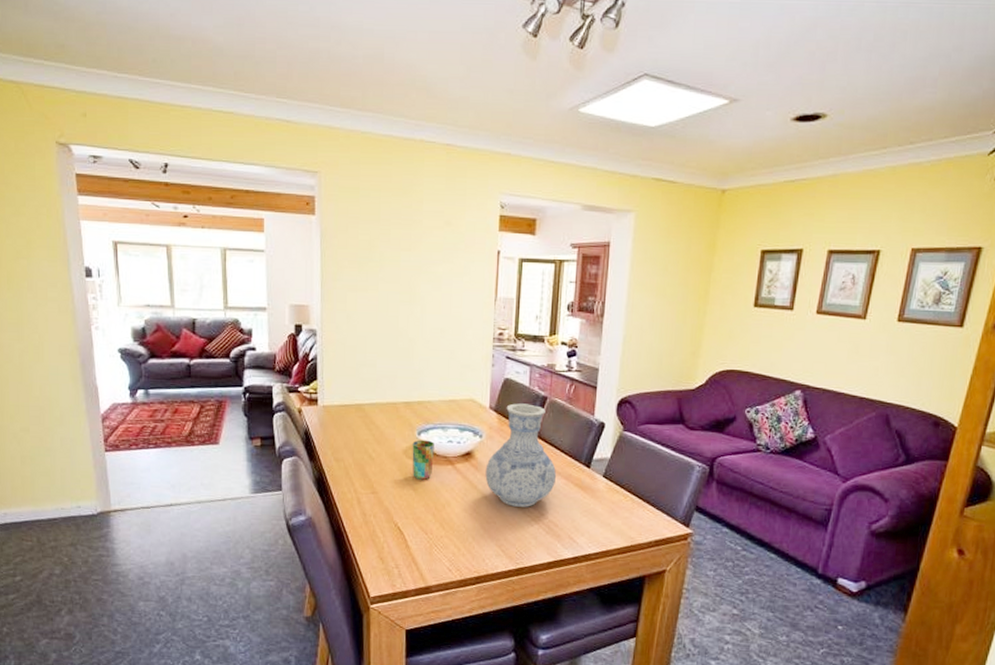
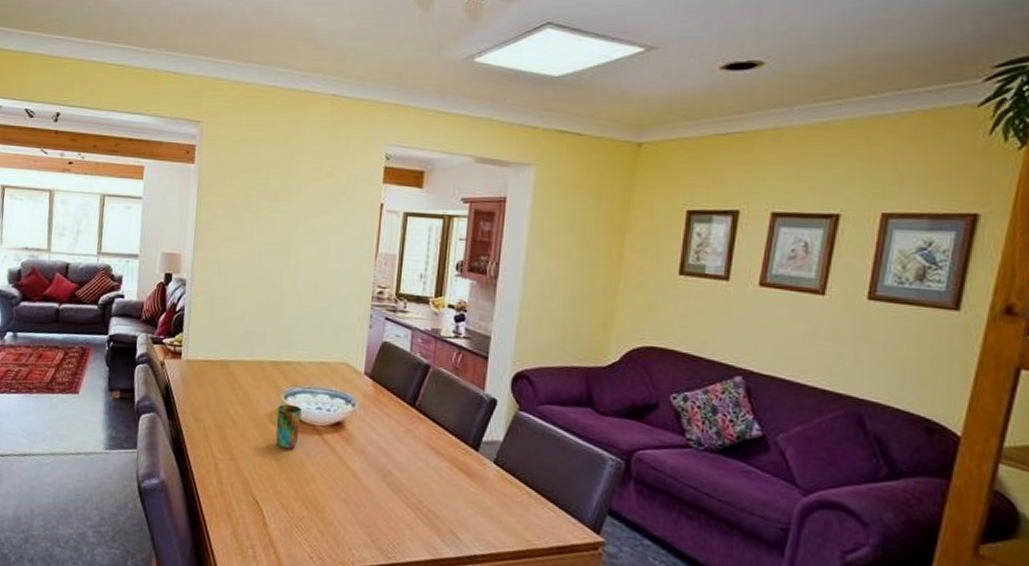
vase: present [485,403,557,507] -> none [356,370,439,492]

